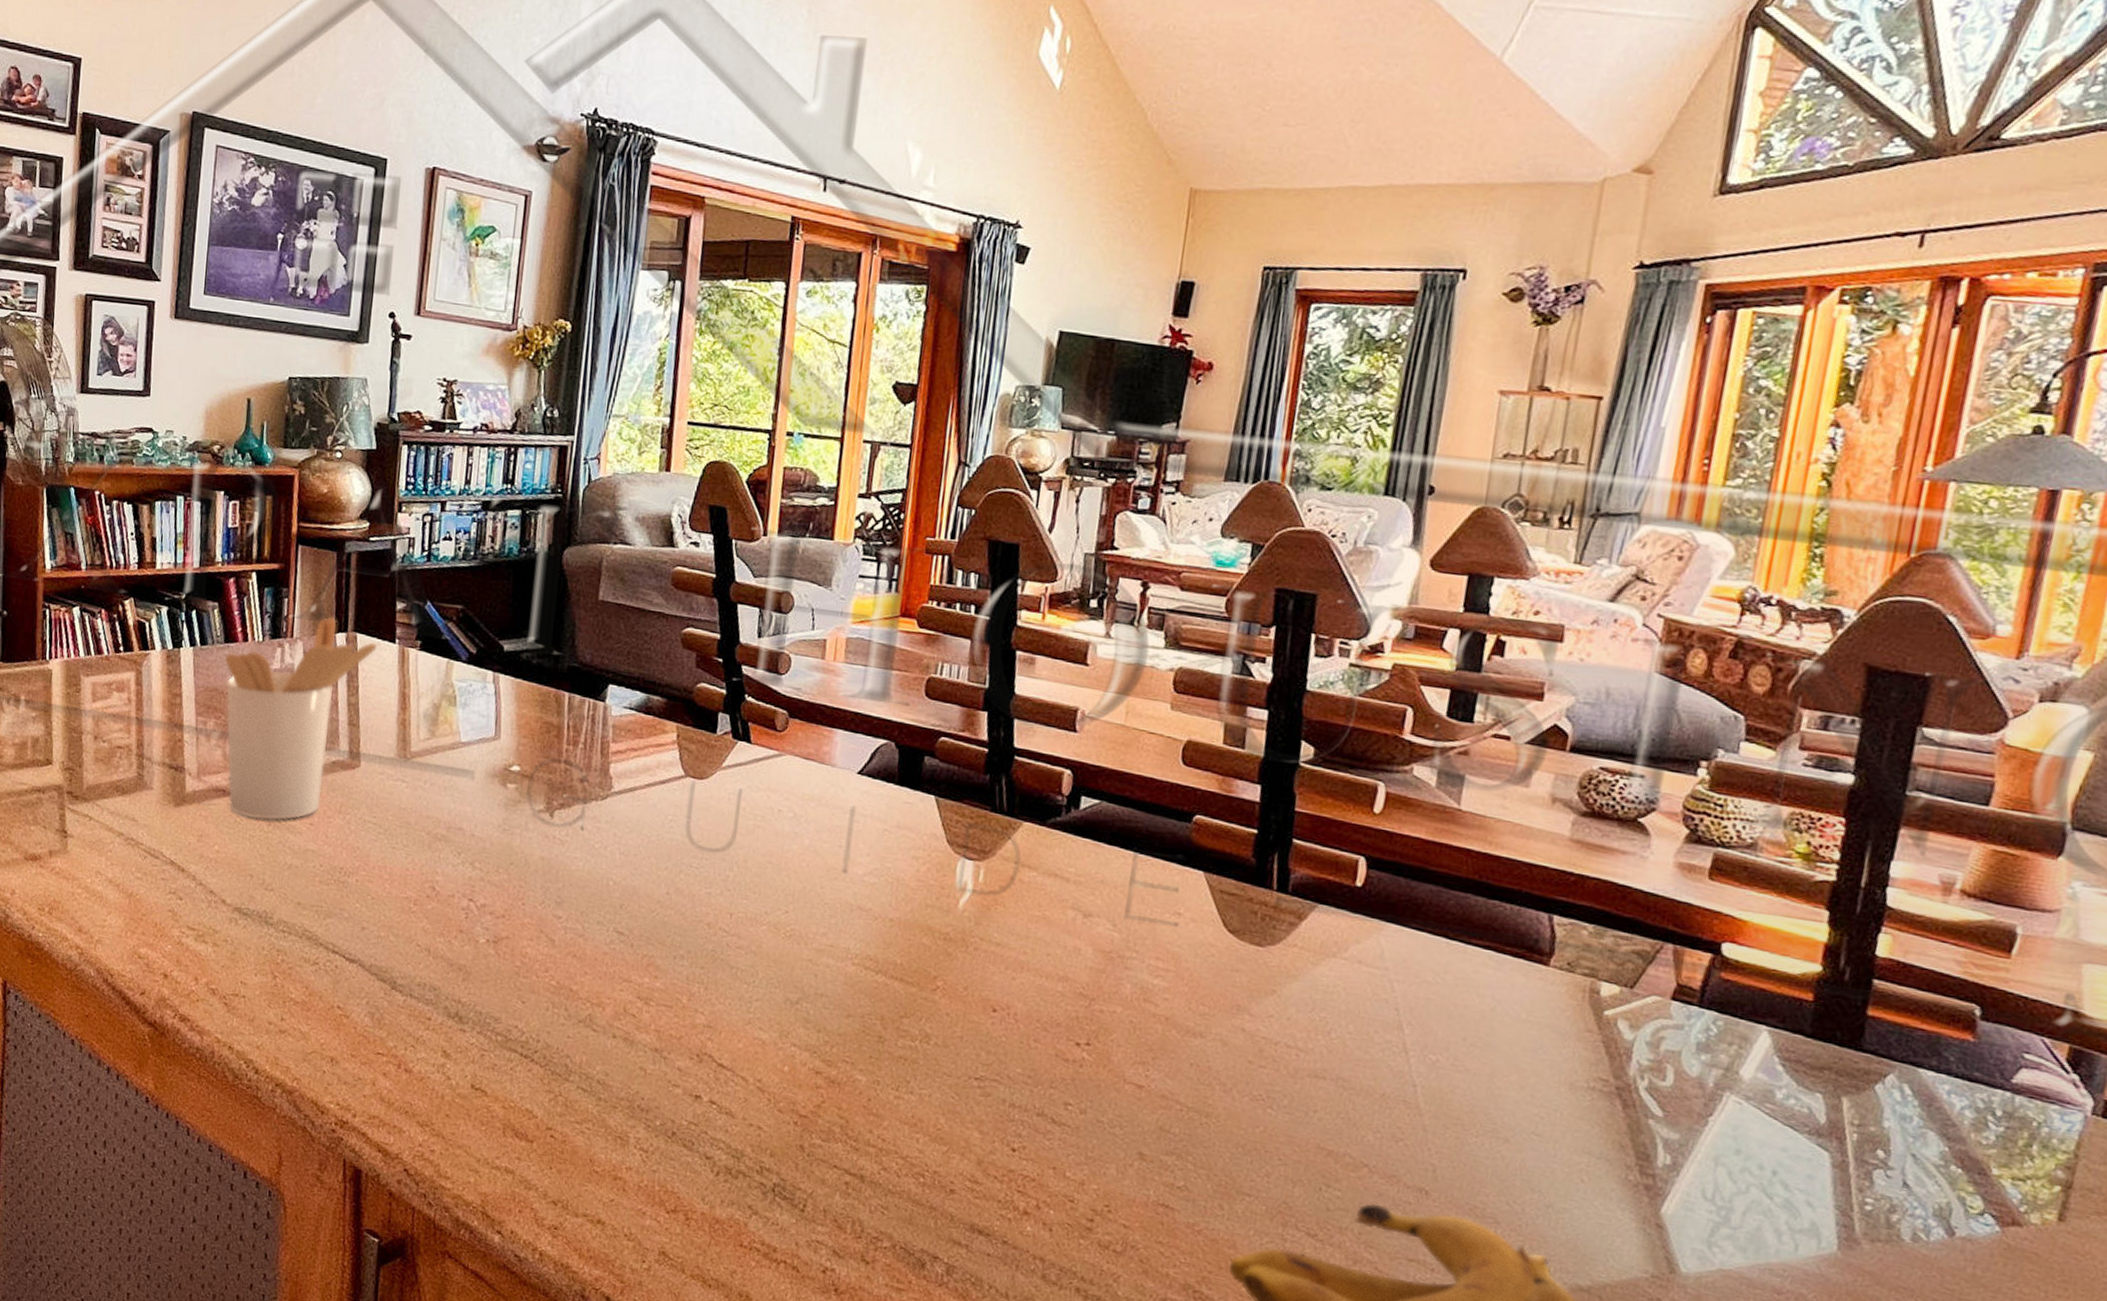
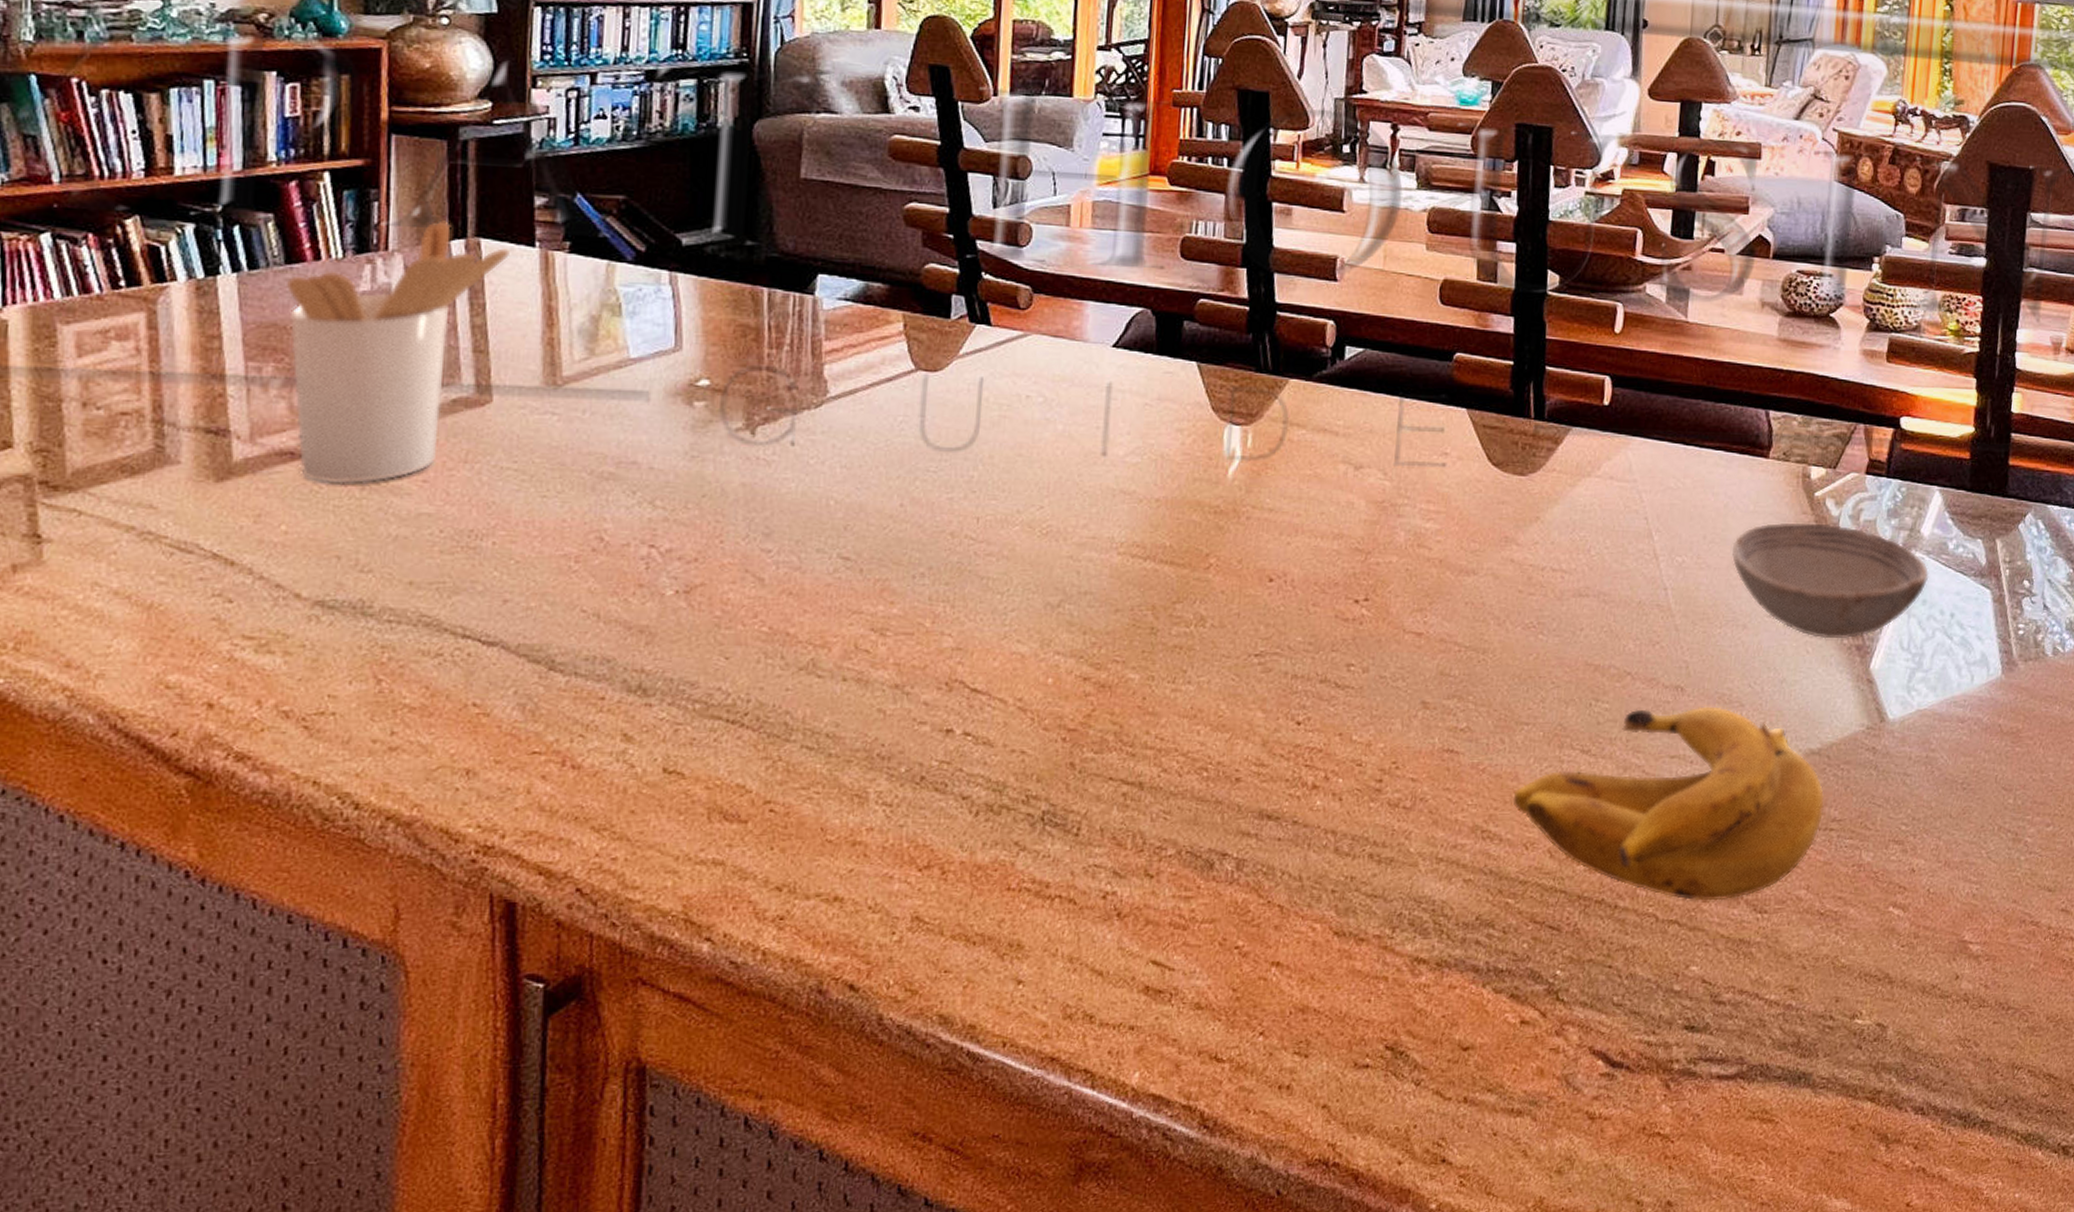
bowl: none [1495,1035,1747,1176] -> present [1731,523,1929,639]

